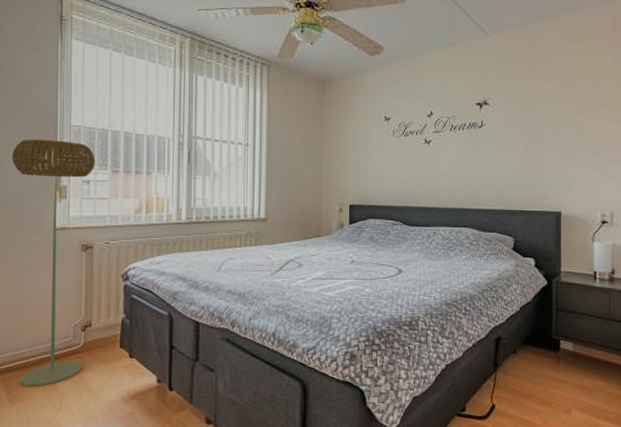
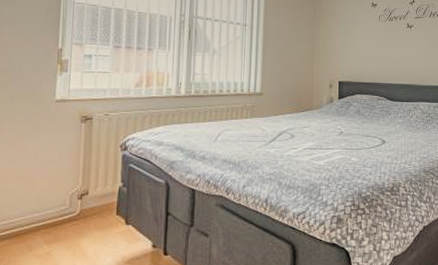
floor lamp: present [12,139,95,388] -> none [12,14,98,255]

